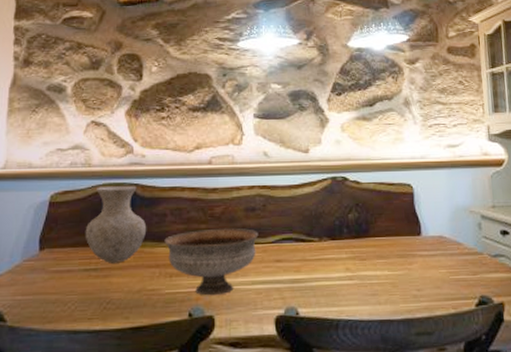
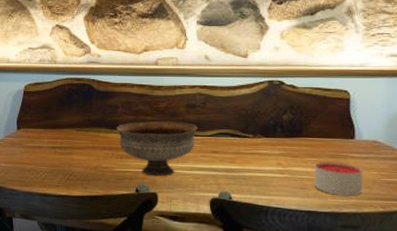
vase: present [85,185,147,263] -> none [52,80,102,144]
candle: none [383,262,433,299] -> present [314,161,363,196]

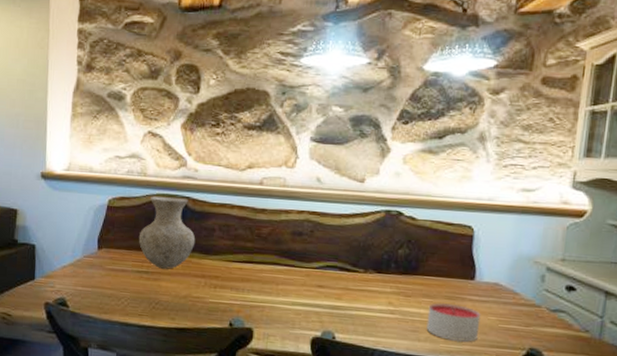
vase: none [52,80,102,144] -> present [138,196,196,269]
bowl: present [116,120,198,177] -> none [211,247,303,311]

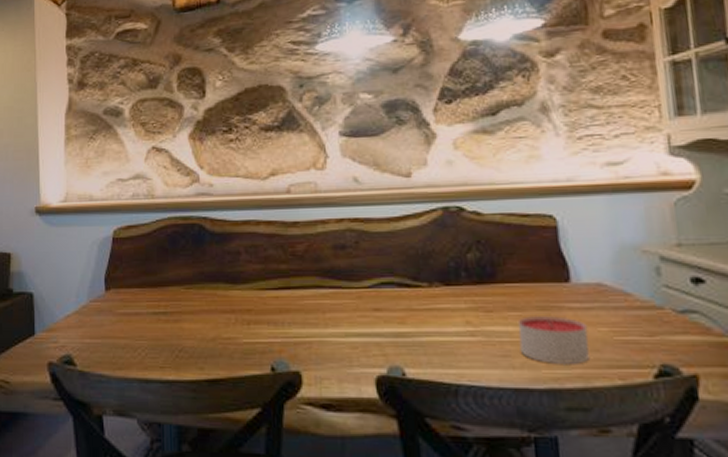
vase: present [138,196,196,269] -> none [151,218,219,307]

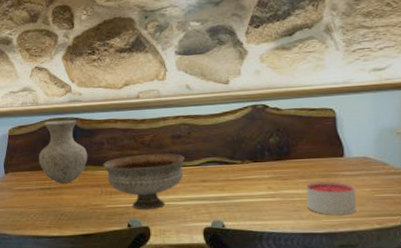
vase: none [151,218,219,307] -> present [38,119,88,184]
bowl: none [239,268,351,348] -> present [103,153,185,210]

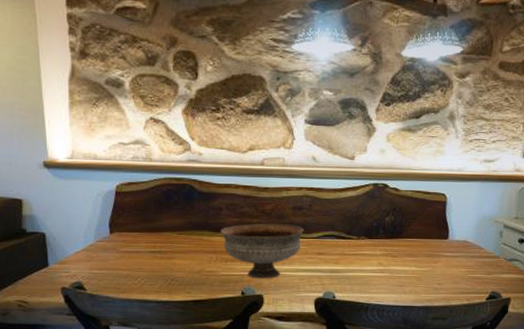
vase: present [38,119,88,184] -> none [149,180,205,248]
candle: present [305,181,357,215] -> none [410,260,454,291]

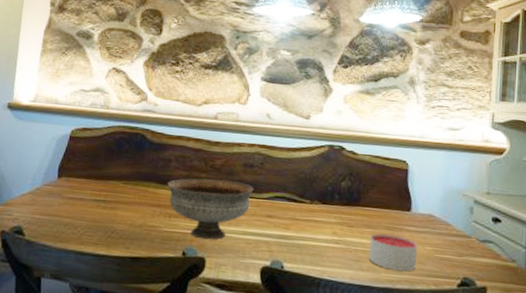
candle: none [410,260,454,291] -> present [368,233,418,271]

